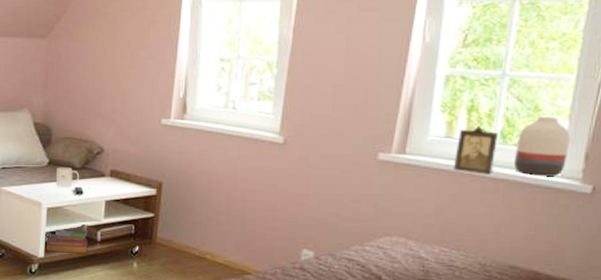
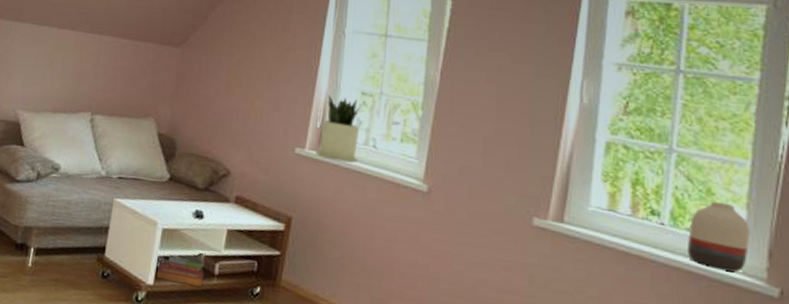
mug: present [55,166,80,188] -> none [174,184,202,210]
planter: none [180,66,221,126] -> present [315,95,362,163]
photo frame: present [452,126,499,175] -> none [617,203,669,260]

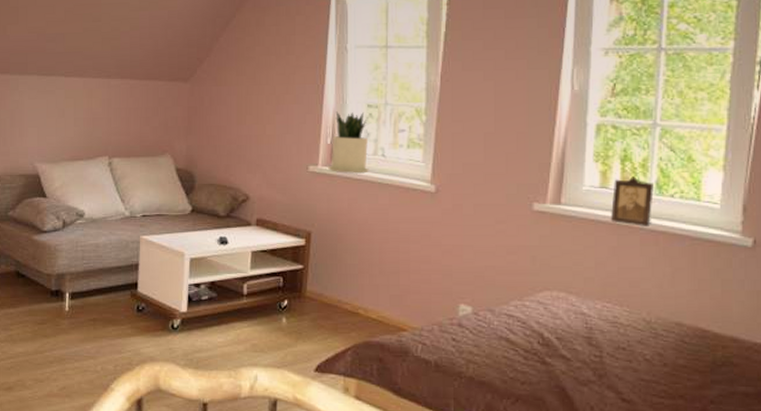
books: present [156,252,206,287] -> none [188,276,233,307]
photo frame: none [617,203,669,260] -> present [610,176,655,226]
vase: present [688,201,749,273] -> none [672,167,726,230]

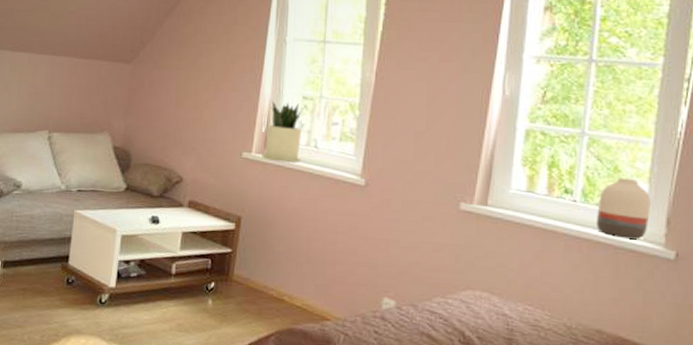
photo frame: present [610,176,655,226] -> none [535,183,581,233]
vase: none [672,167,726,230] -> present [597,177,651,240]

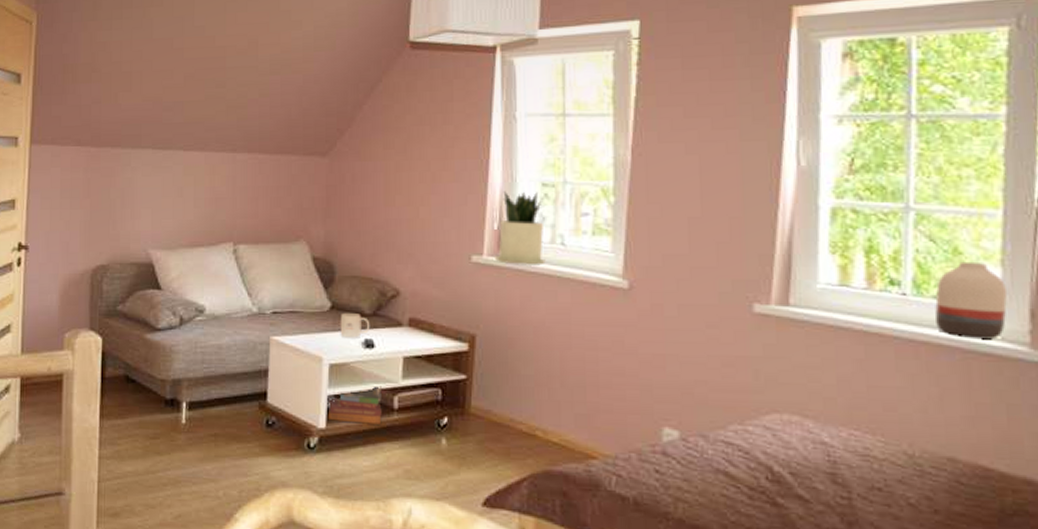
books: none [117,254,163,286] -> present [327,386,382,424]
mug: none [132,193,157,216] -> present [340,312,370,340]

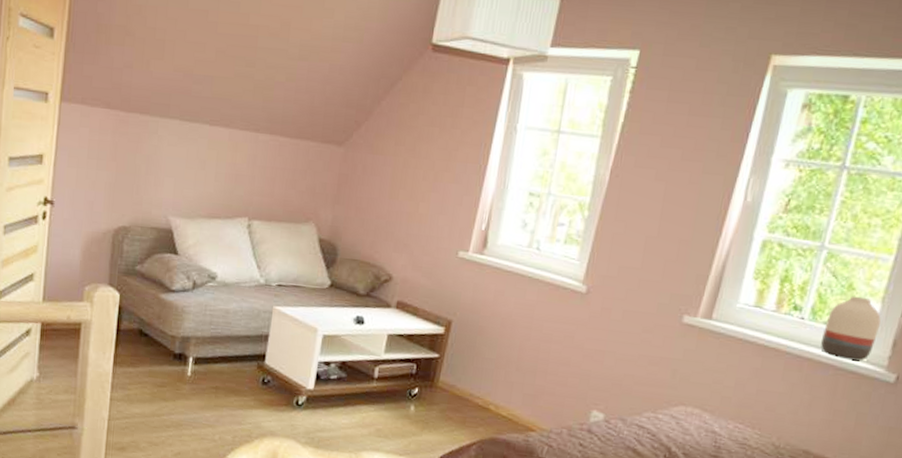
books: present [327,386,382,424] -> none [316,357,366,390]
mug: present [340,312,370,340] -> none [335,291,363,316]
planter: present [495,191,546,265] -> none [478,196,529,266]

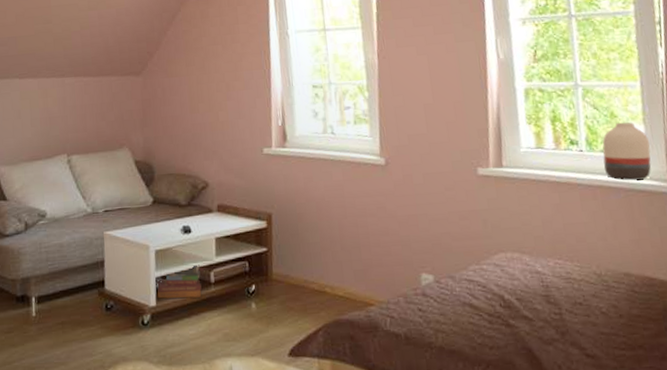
books: none [316,357,366,390] -> present [156,264,202,299]

